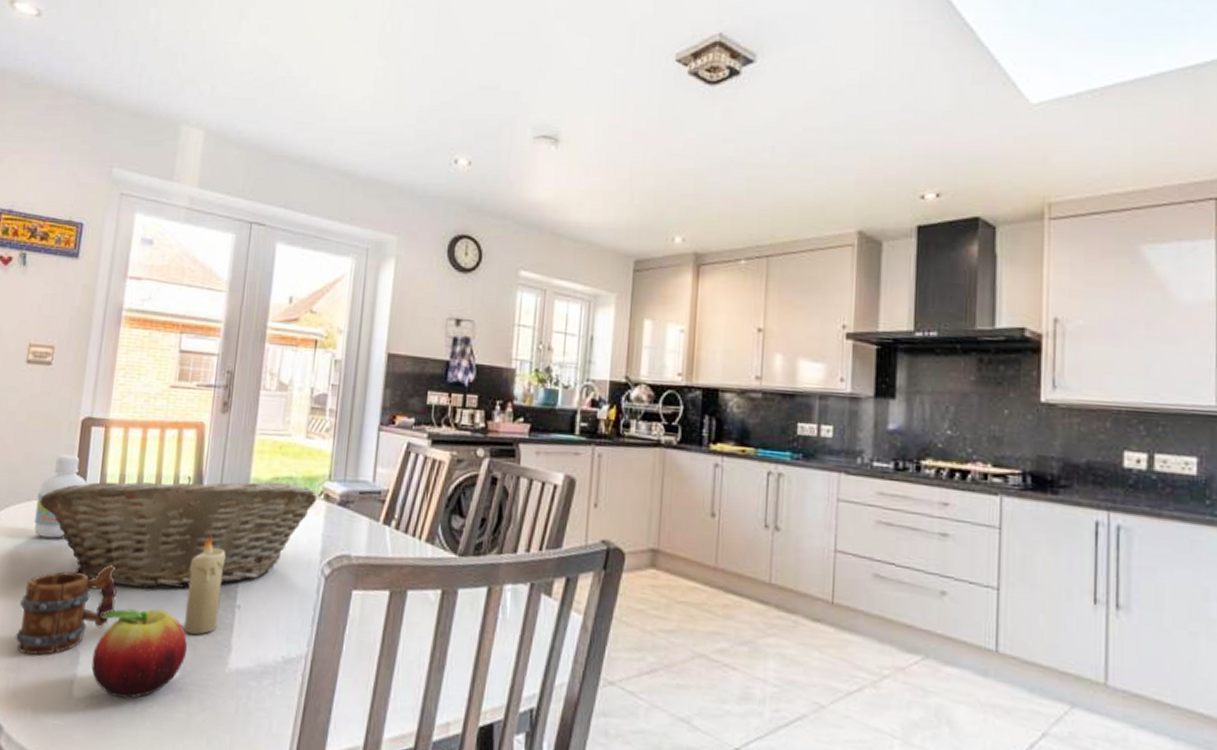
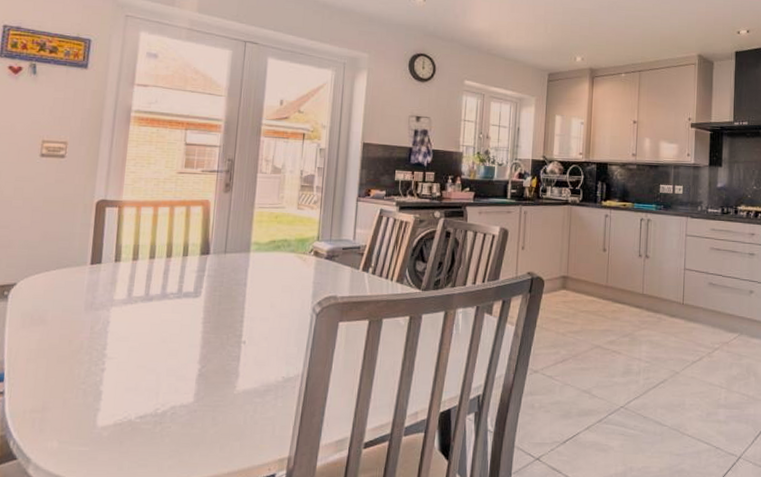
mug: present [15,565,117,655] -> none [39,318,134,397]
bottle: present [34,454,88,539] -> none [54,231,104,301]
fruit basket: present [40,476,318,589] -> none [59,243,308,334]
fruit: present [91,609,188,699] -> none [113,350,201,423]
candle: present [184,535,226,635] -> none [197,289,232,368]

